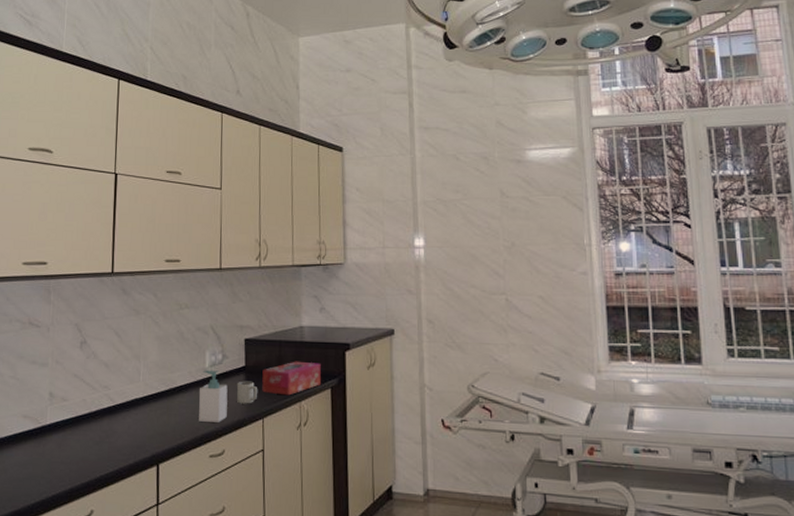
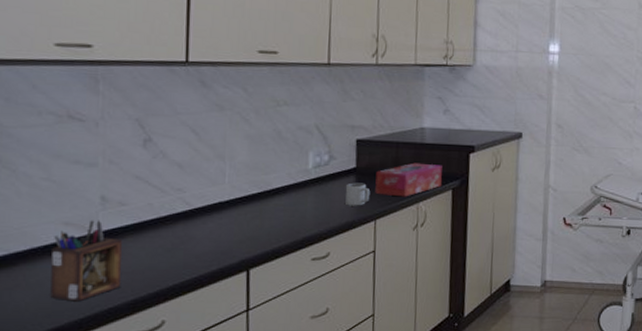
desk organizer: none [12,413,64,488] -> present [50,220,123,302]
soap bottle: present [199,370,228,422] -> none [299,171,335,225]

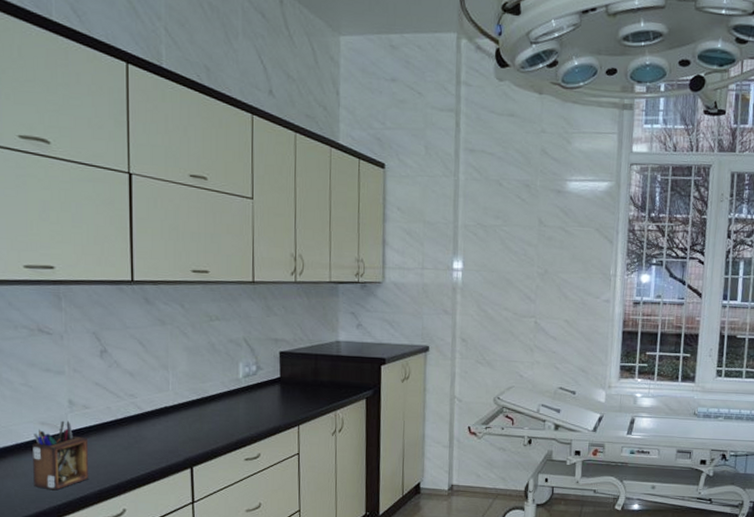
cup: present [344,182,371,206] -> none [271,391,294,413]
tissue box: present [375,162,442,197] -> none [297,373,357,405]

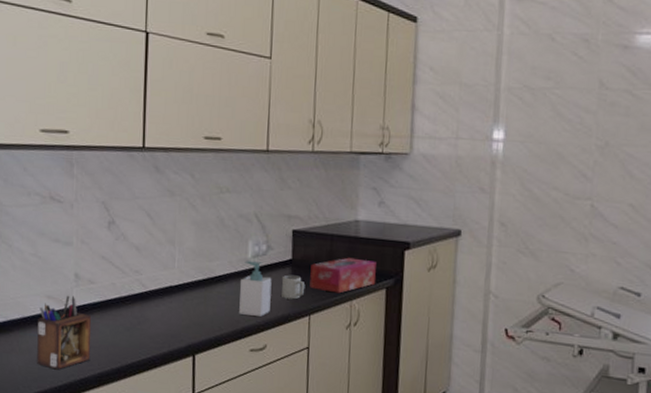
soap bottle: none [233,380,263,429] -> present [239,261,272,317]
cup: none [271,391,294,413] -> present [281,274,306,300]
tissue box: none [297,373,357,405] -> present [309,257,376,294]

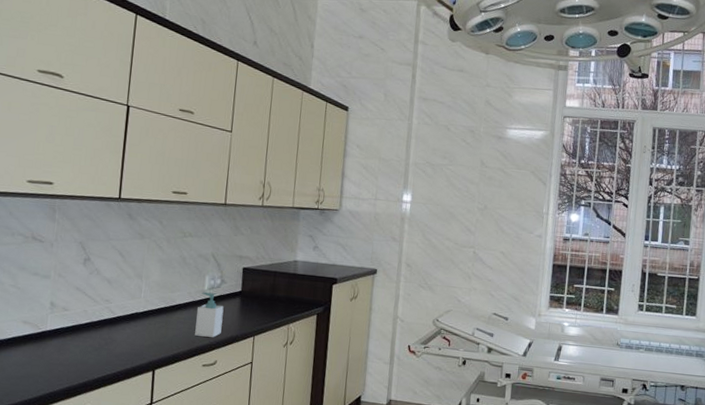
desk organizer: present [37,295,92,370] -> none [9,320,63,385]
cup: present [281,274,306,300] -> none [231,303,252,324]
tissue box: present [309,257,376,294] -> none [255,290,310,319]

